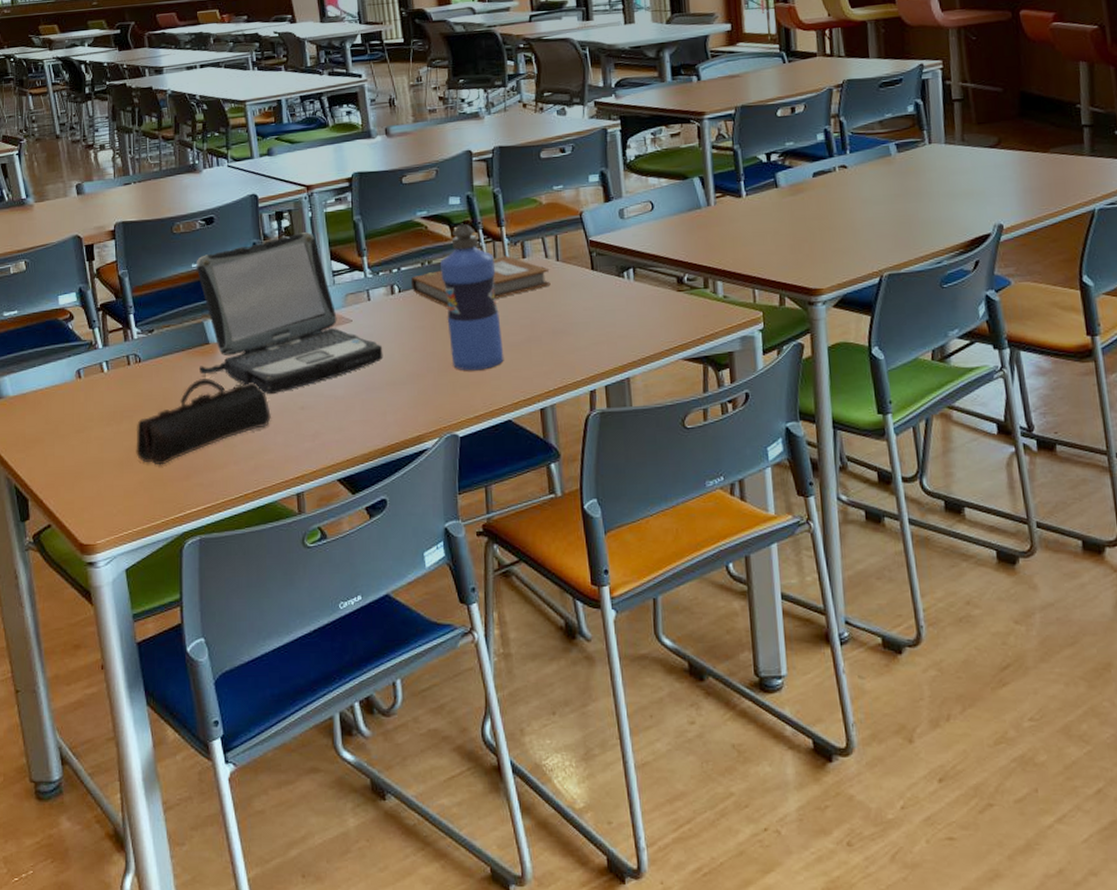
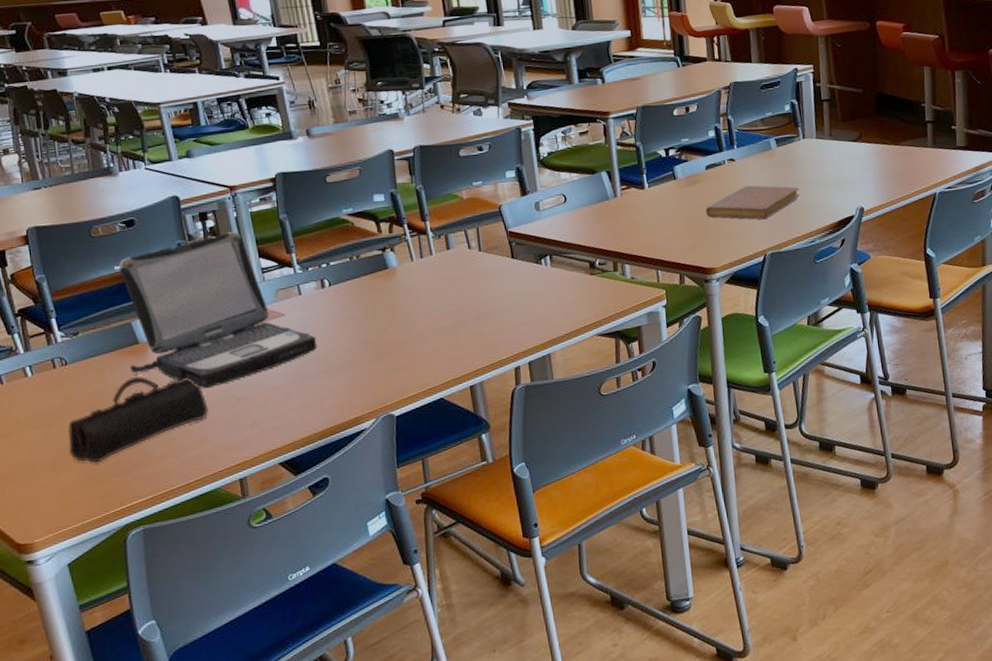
notebook: present [410,255,551,308] -> none [340,248,475,299]
water bottle: present [439,224,504,371] -> none [367,219,434,356]
notebook: none [811,195,924,236] -> present [705,185,800,220]

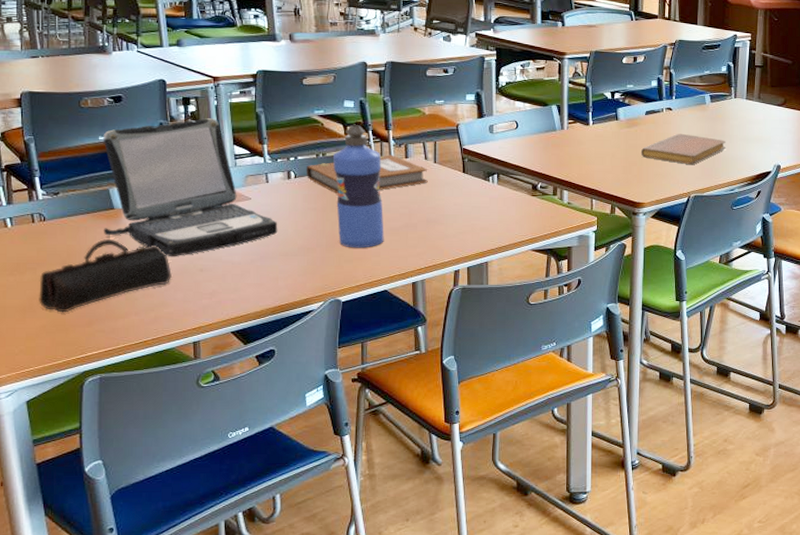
notebook: none [340,248,475,299] -> present [306,155,428,195]
water bottle: none [367,219,434,356] -> present [332,125,384,248]

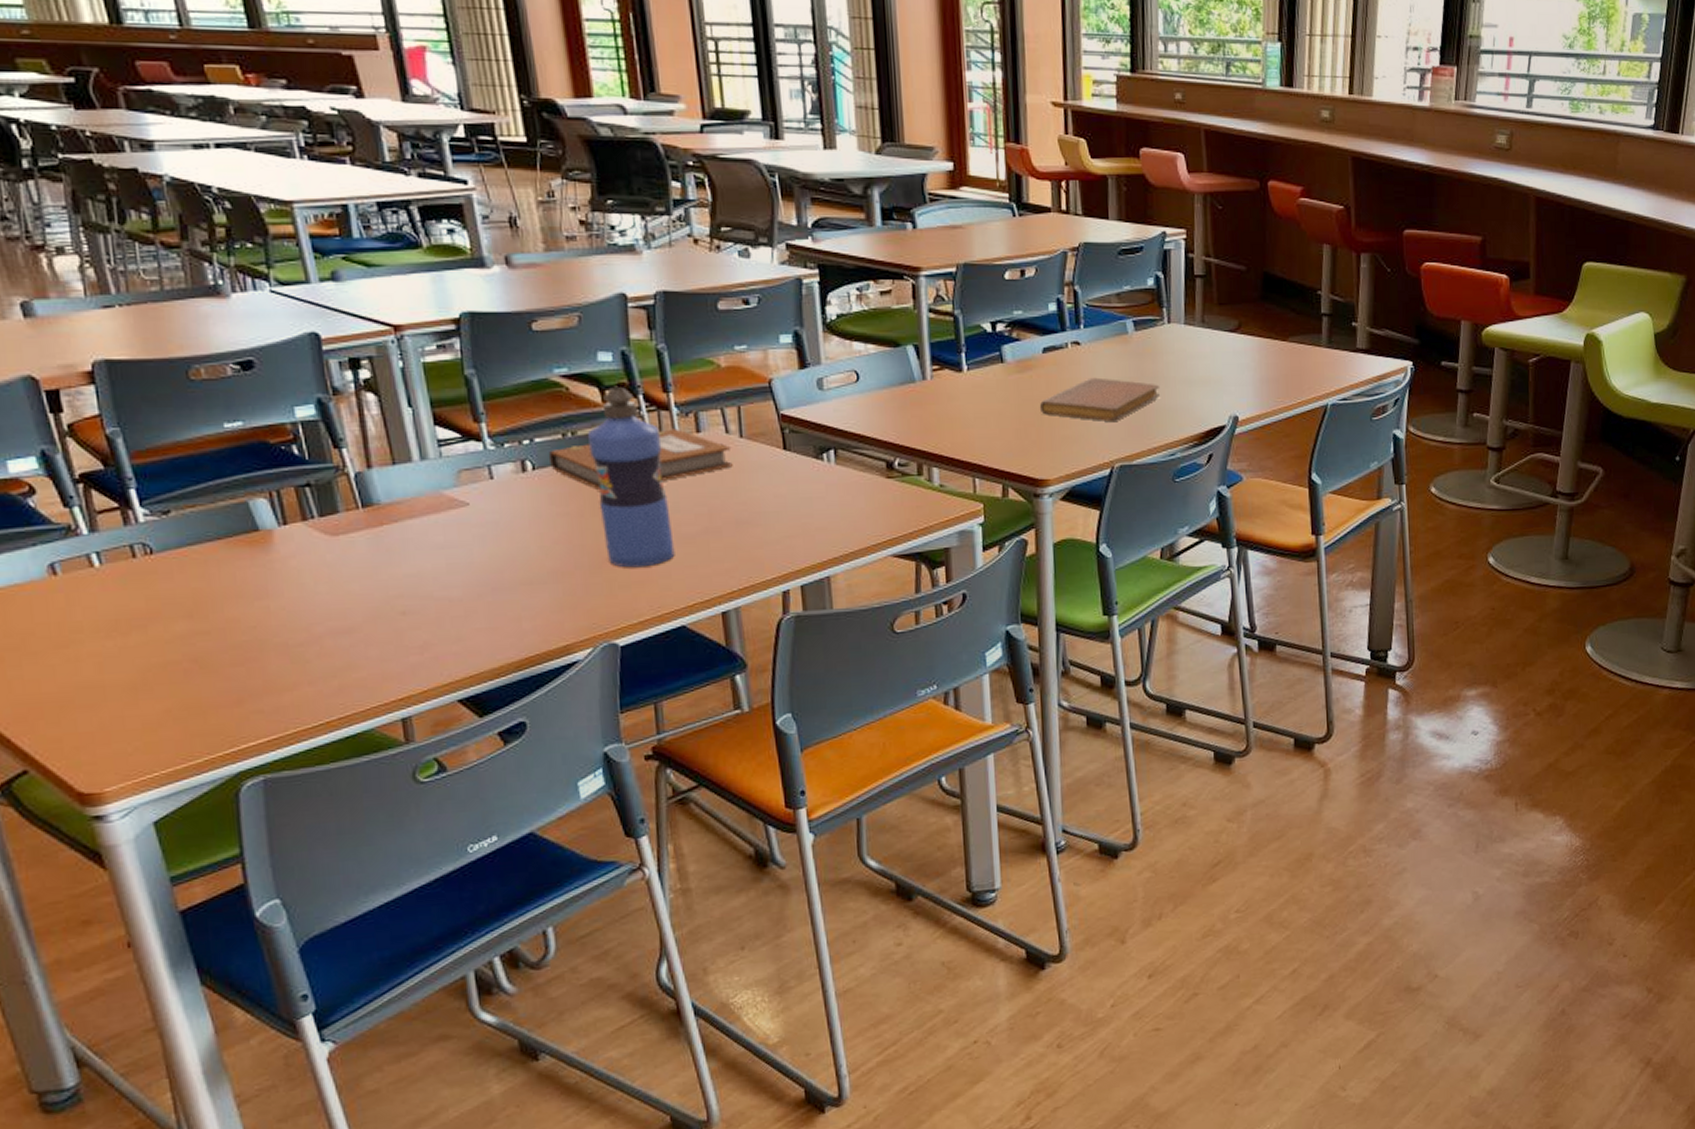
pencil case: present [39,239,172,313] -> none [153,576,359,689]
laptop: present [103,118,278,257] -> none [229,388,515,597]

